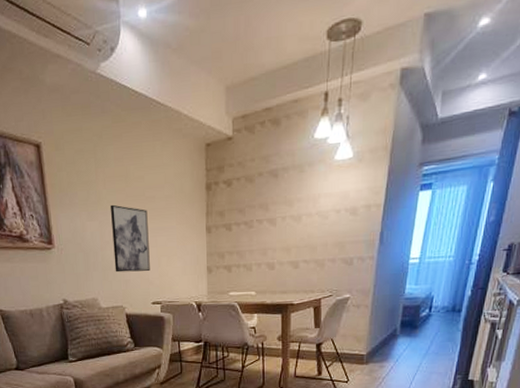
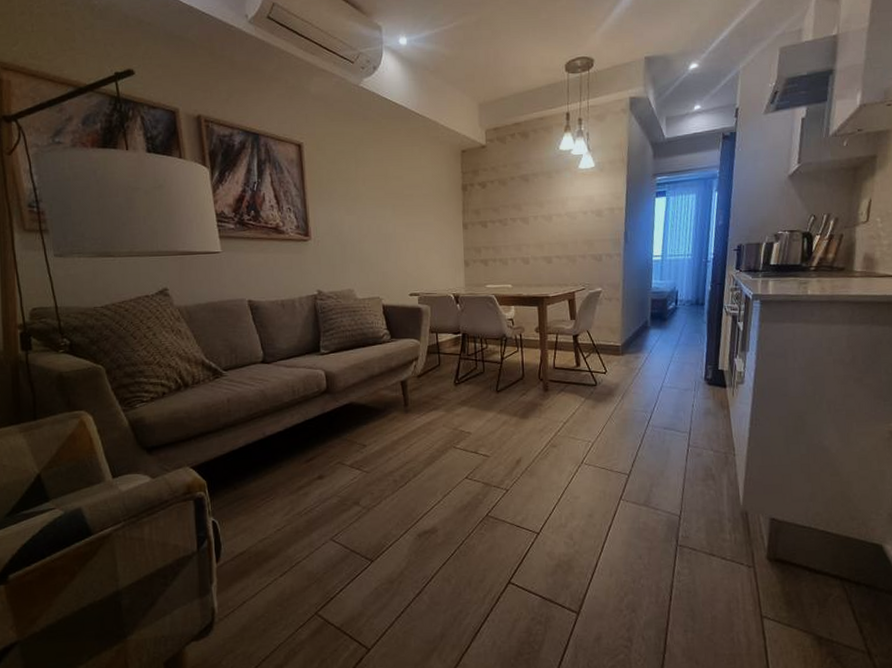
wall art: present [110,204,150,273] -> none [369,200,408,265]

